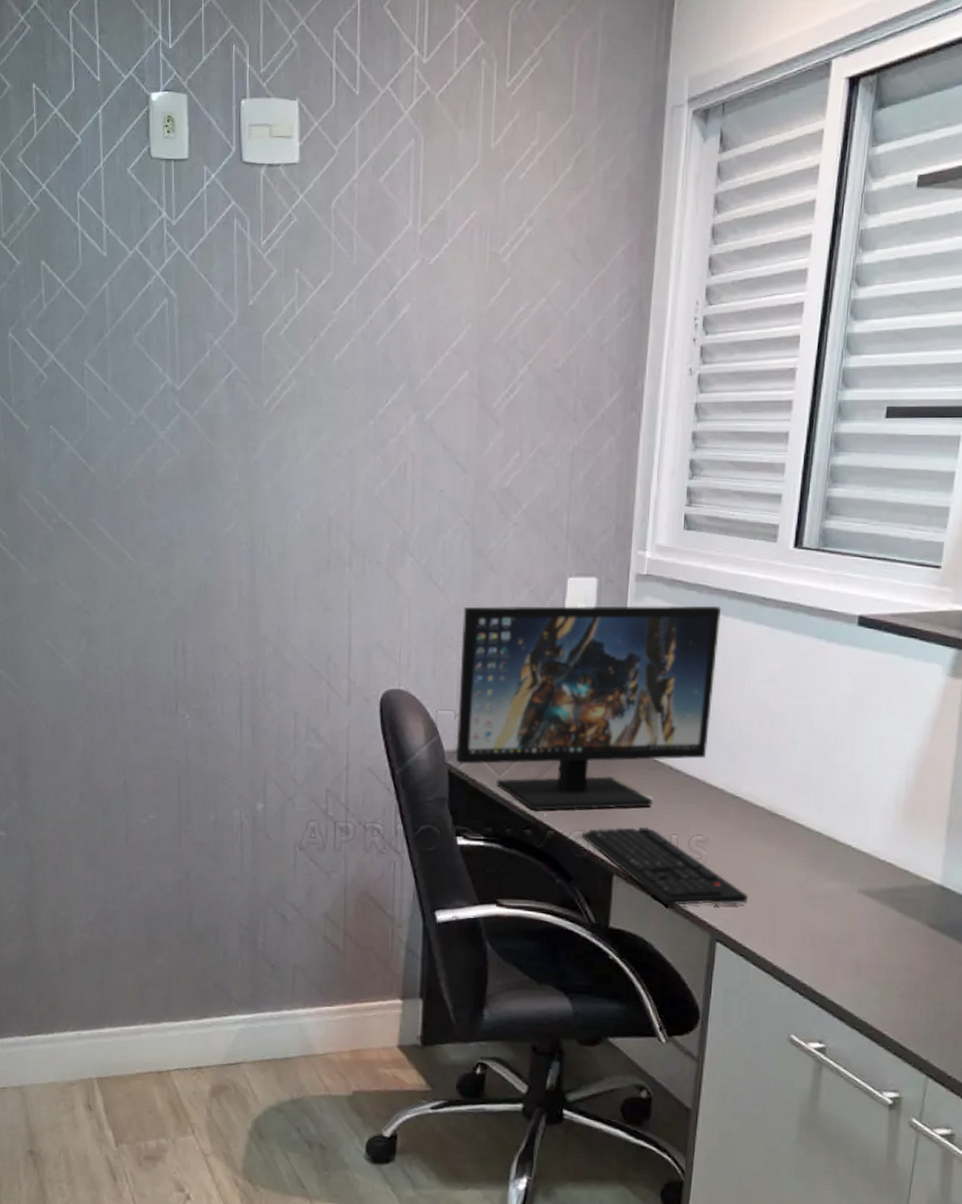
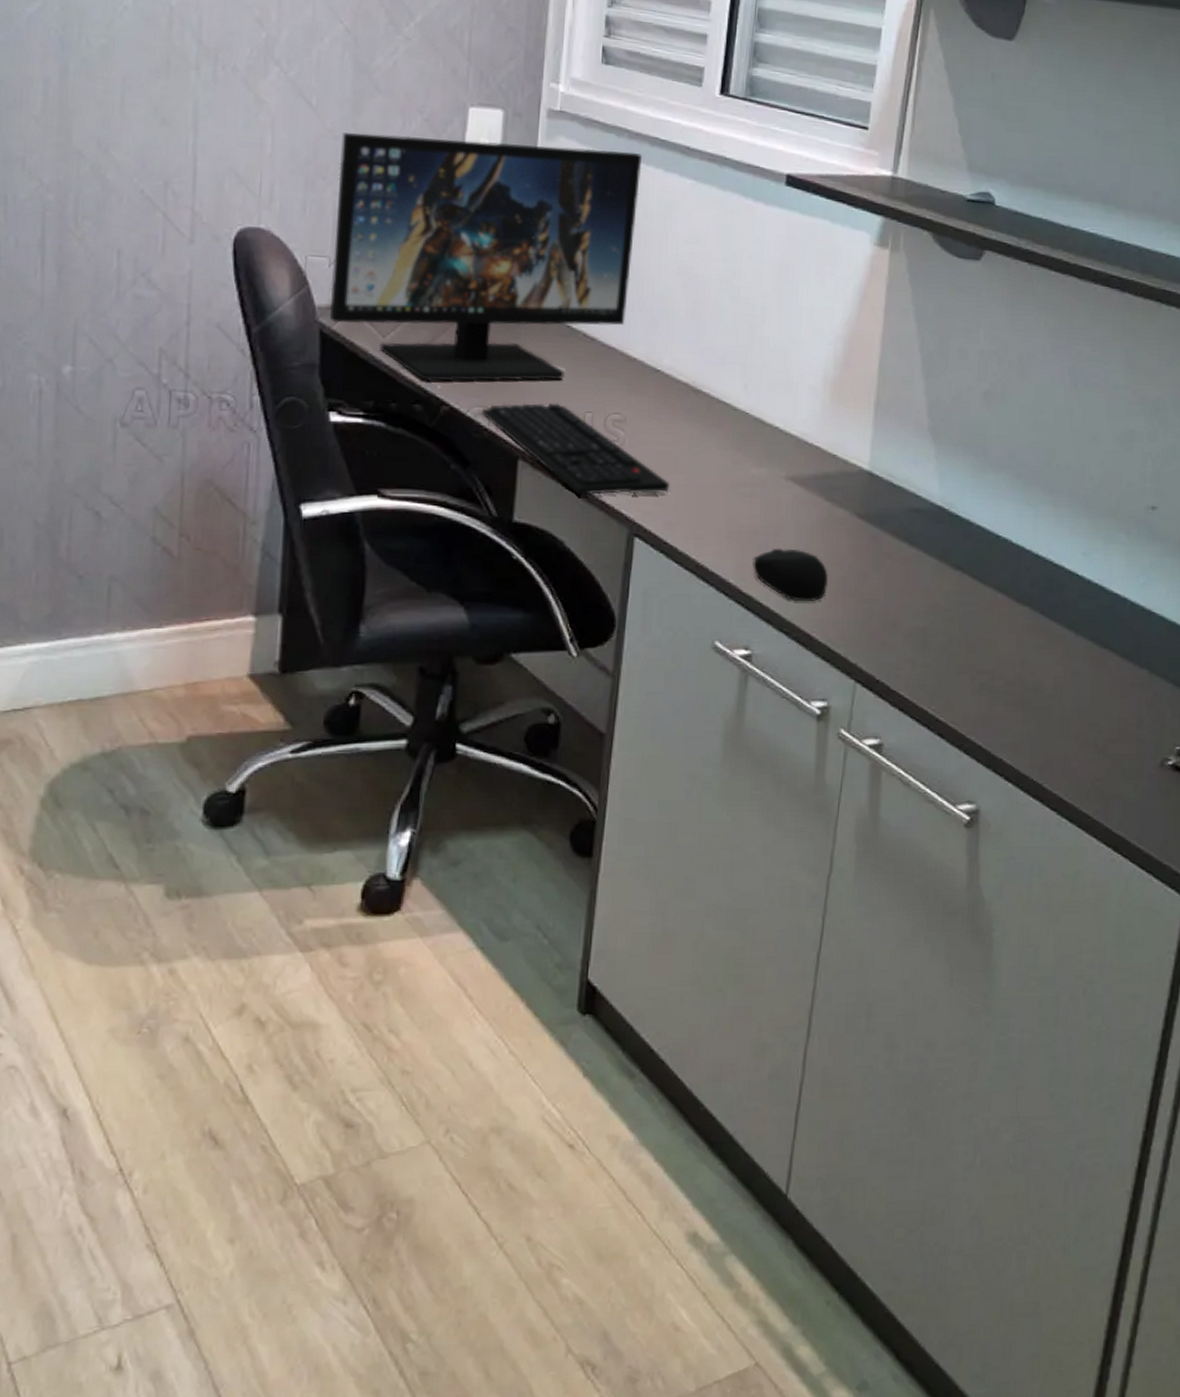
computer mouse: none [825,954,900,1003] -> present [752,548,829,602]

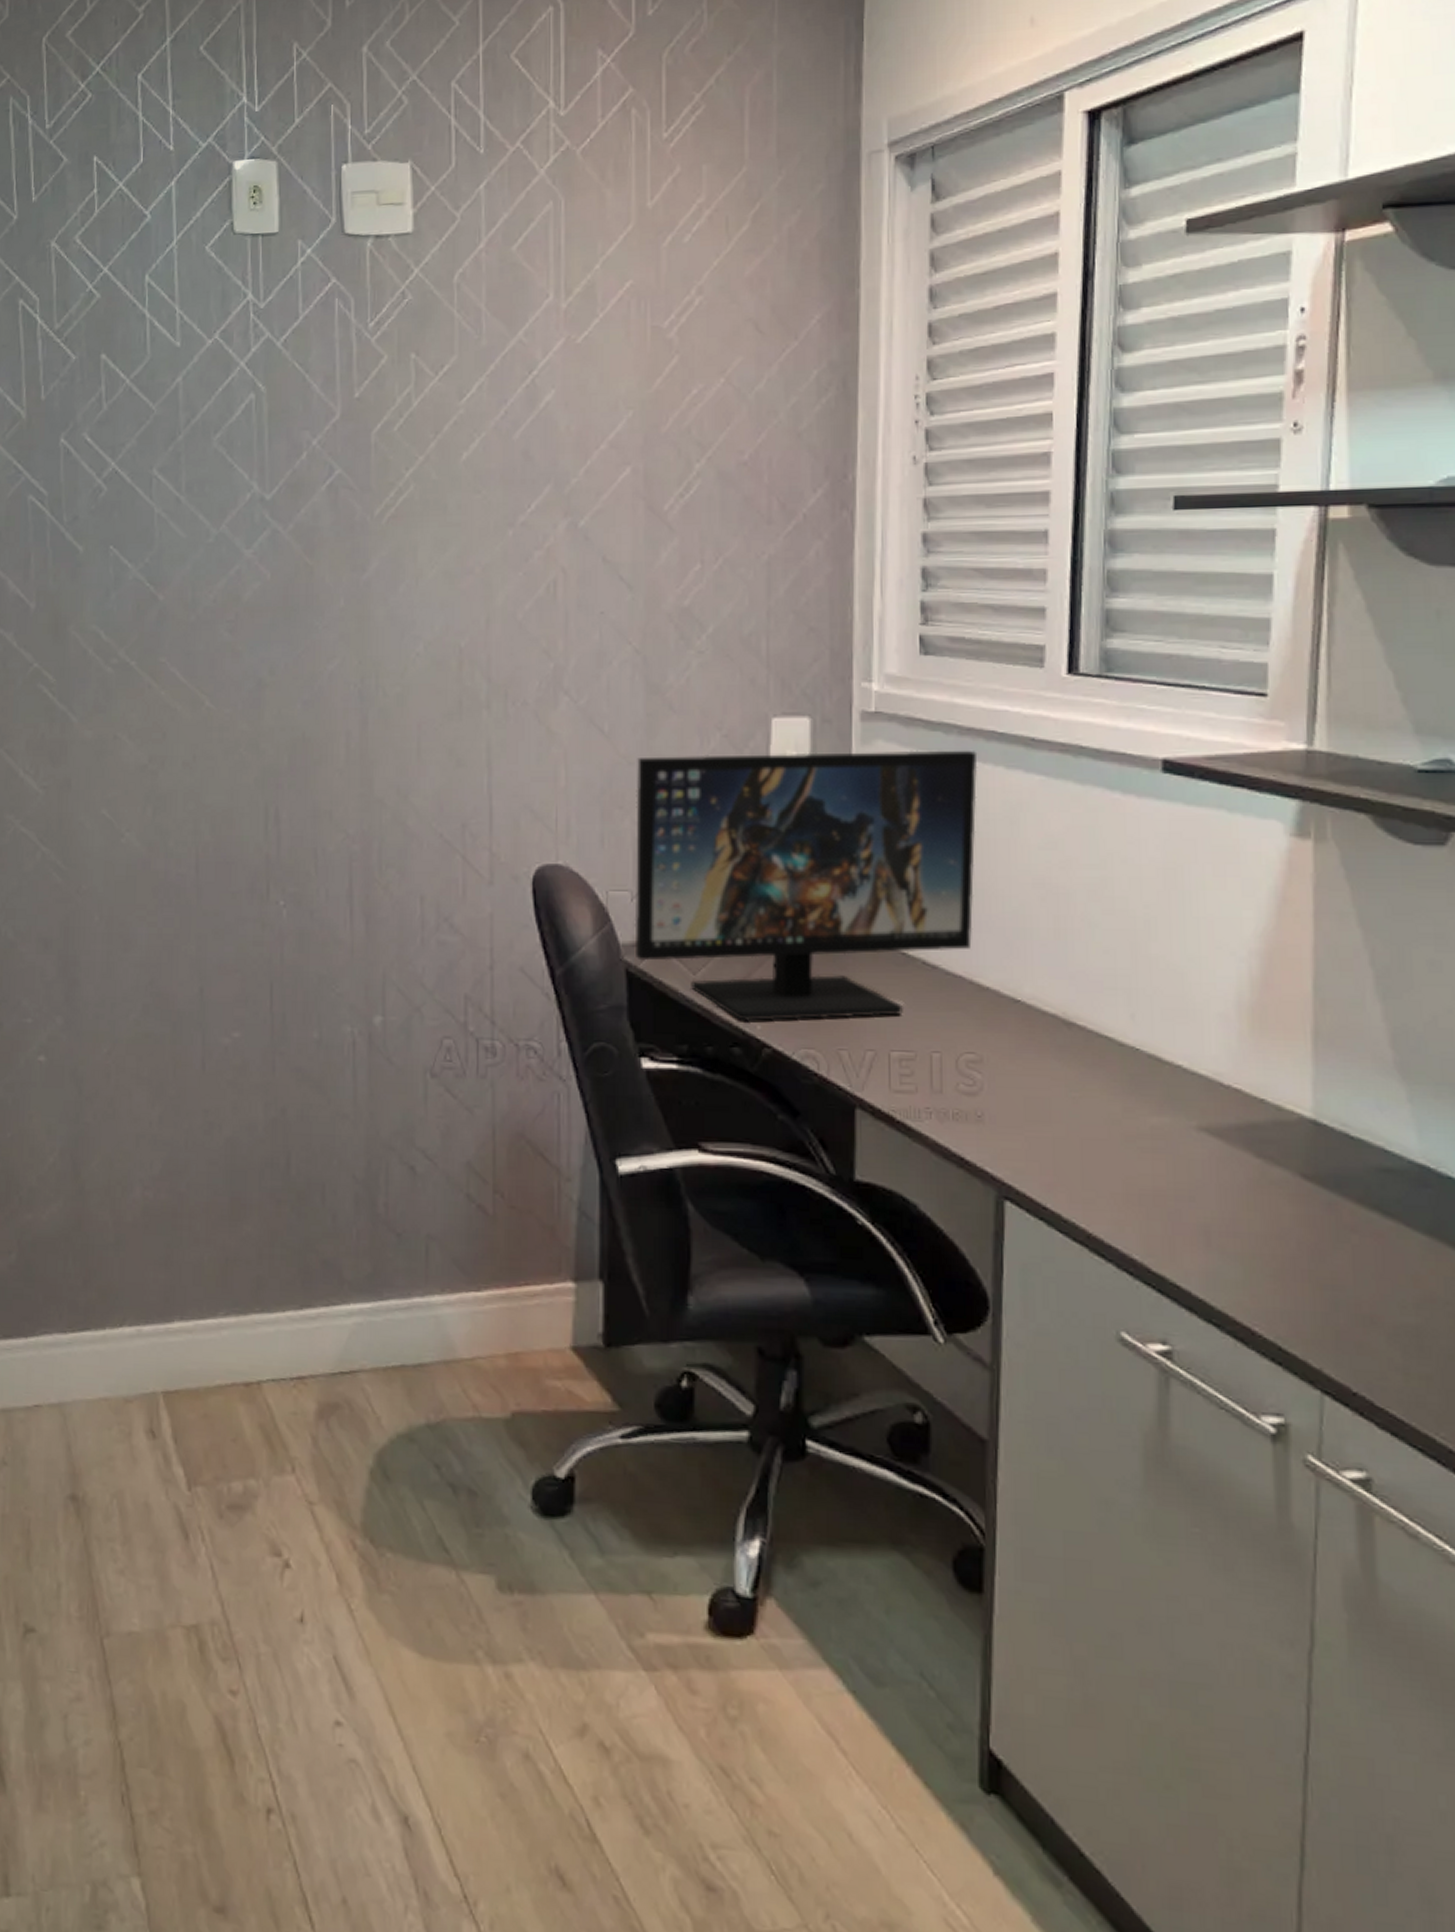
keyboard: present [482,403,670,496] -> none [809,1042,1045,1151]
computer mouse: present [752,548,829,602] -> none [1161,1216,1271,1287]

